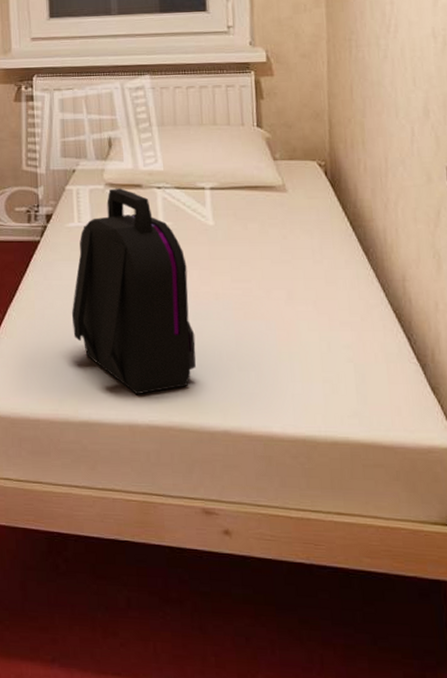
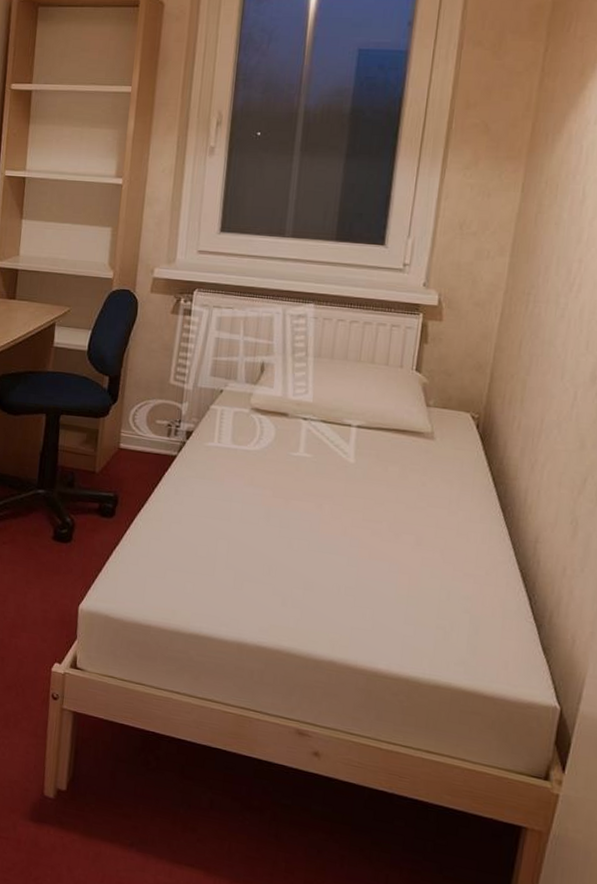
backpack: present [71,188,196,395] -> none [196,413,321,616]

